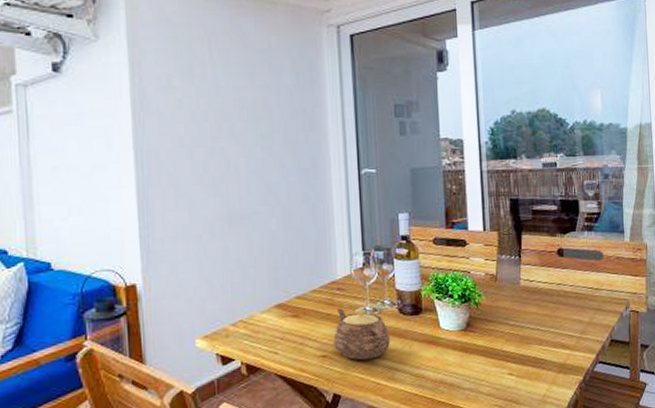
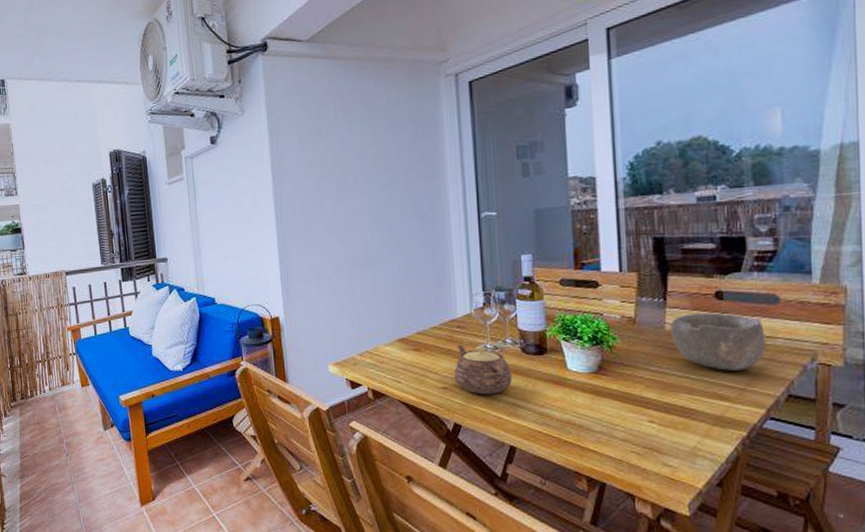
bowl: none [525,268,595,321] -> present [671,313,767,371]

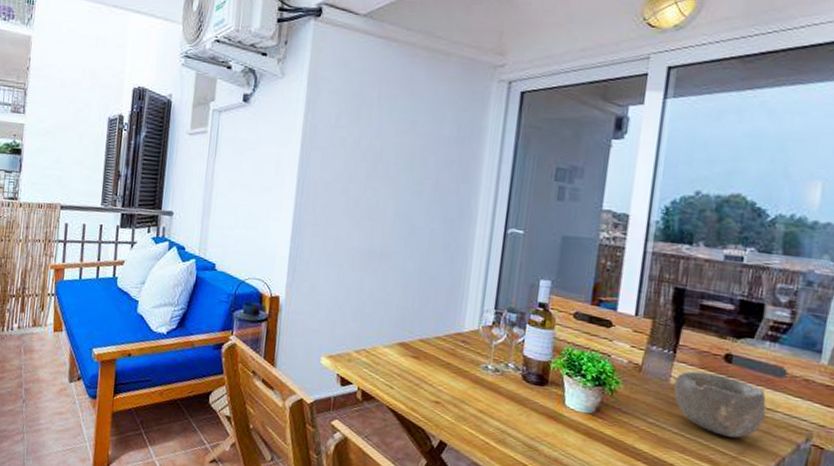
teapot: present [454,344,513,395] -> none [448,360,509,418]

